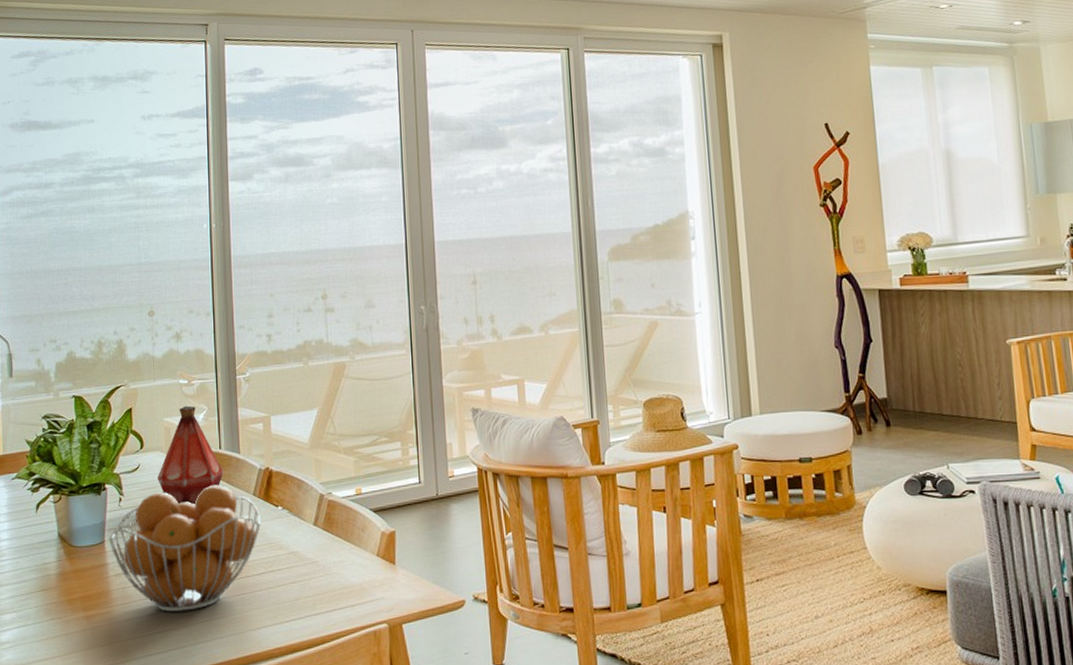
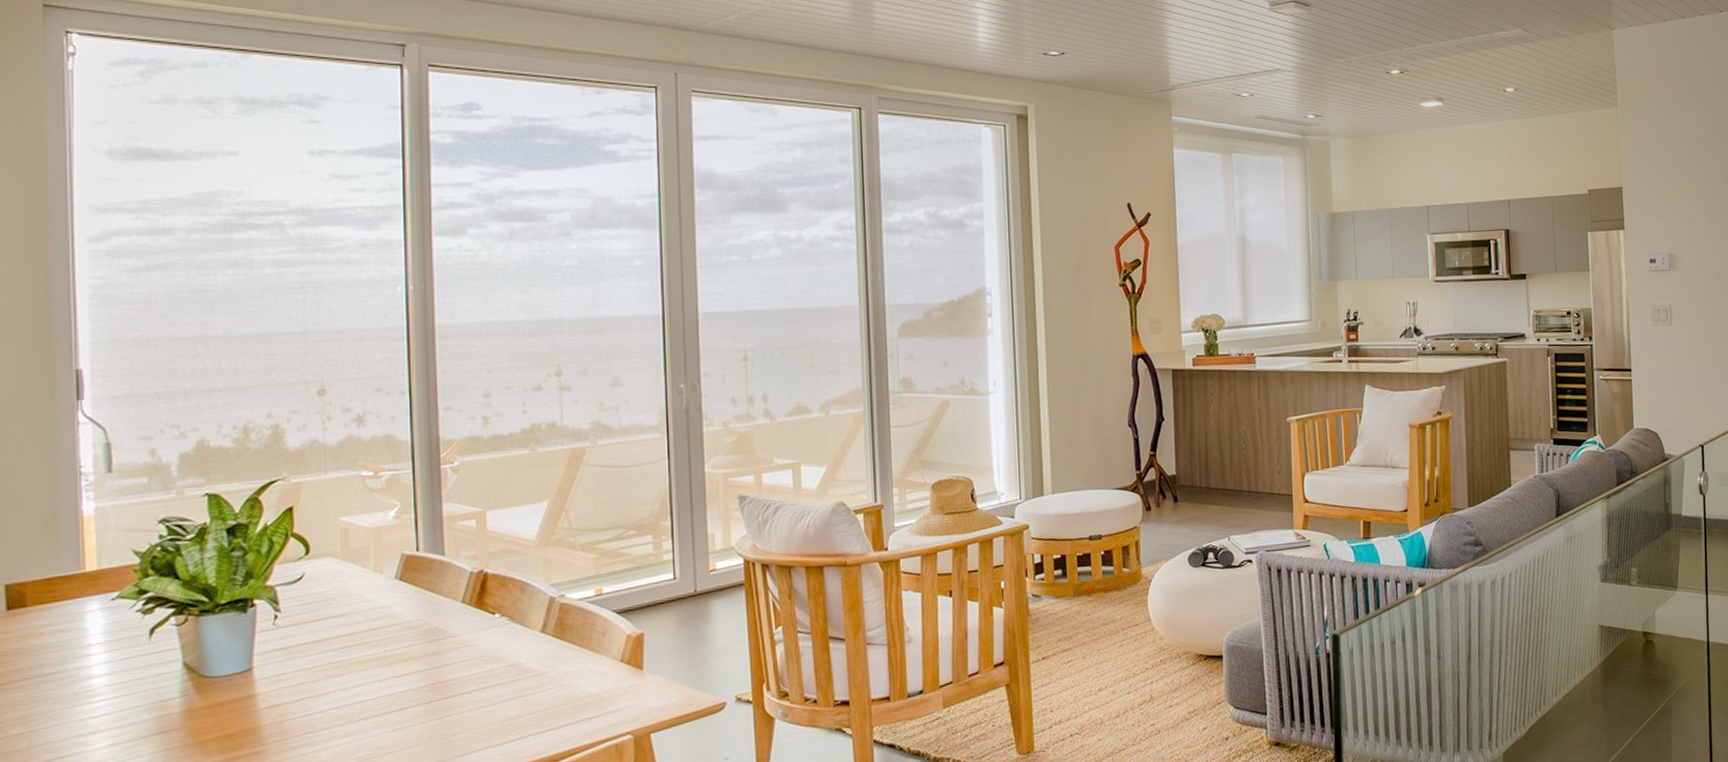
fruit basket: present [109,484,262,612] -> none [259,593,473,745]
bottle: present [158,405,224,505] -> none [330,501,422,619]

